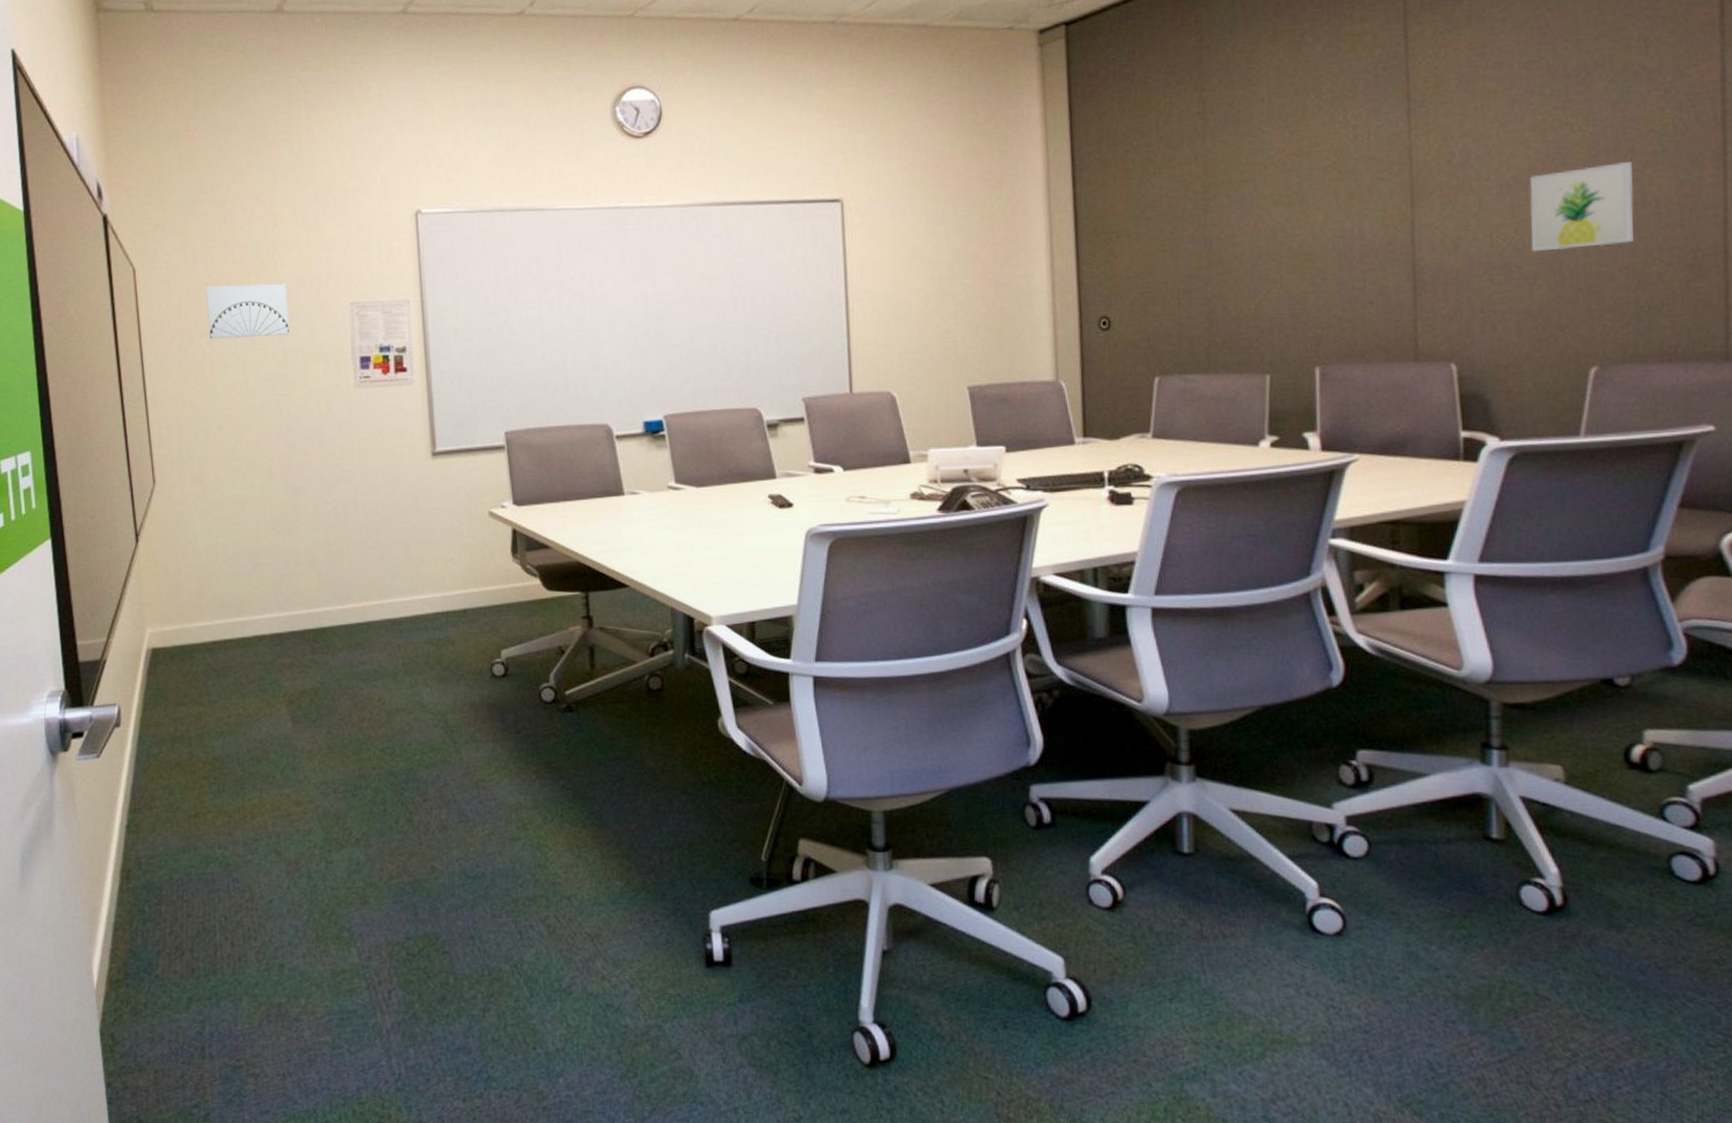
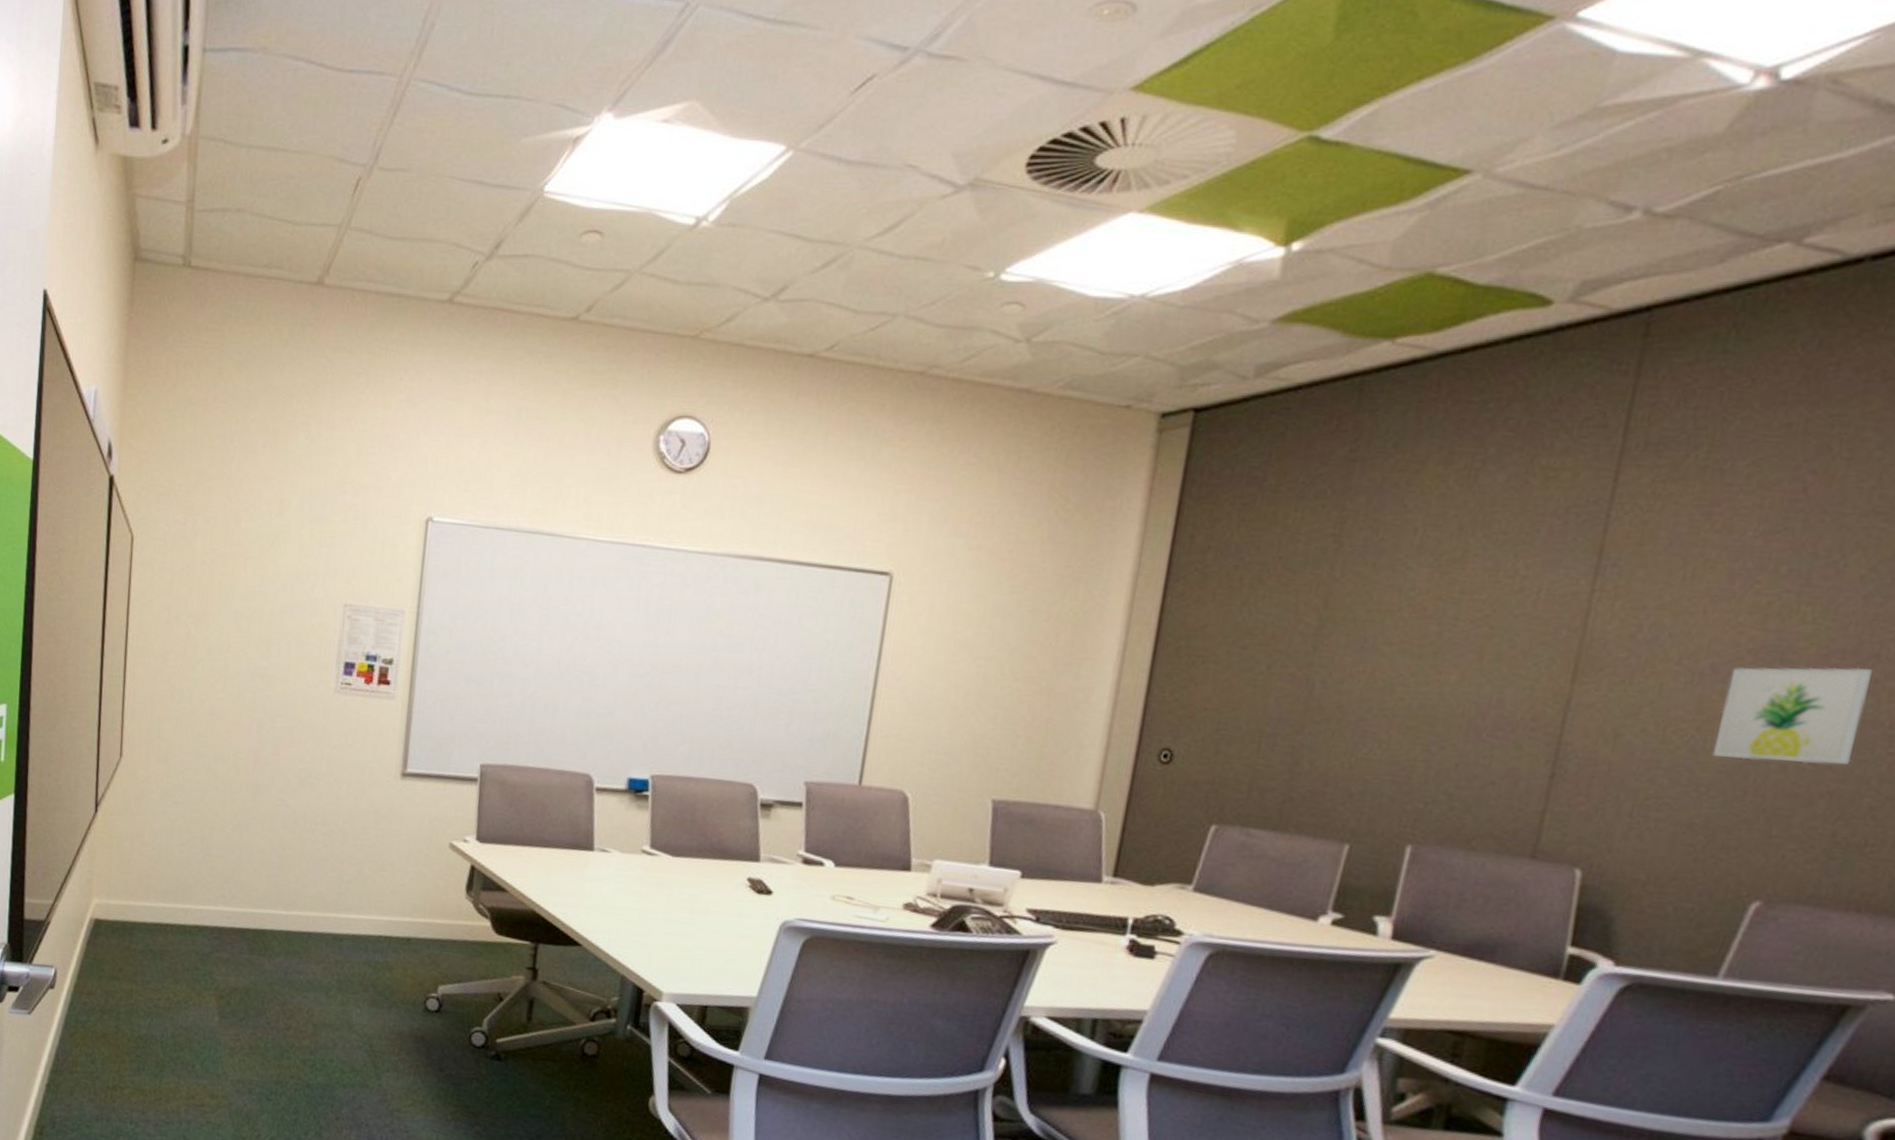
wall art: present [206,283,289,339] -> none [197,565,282,628]

